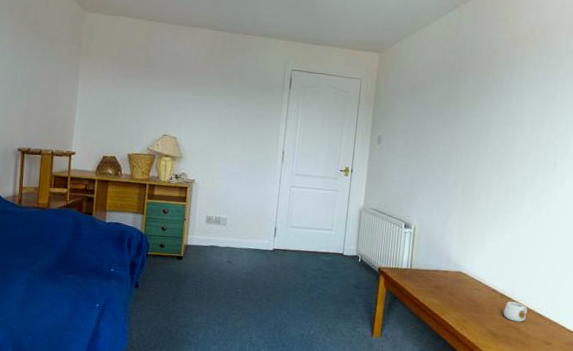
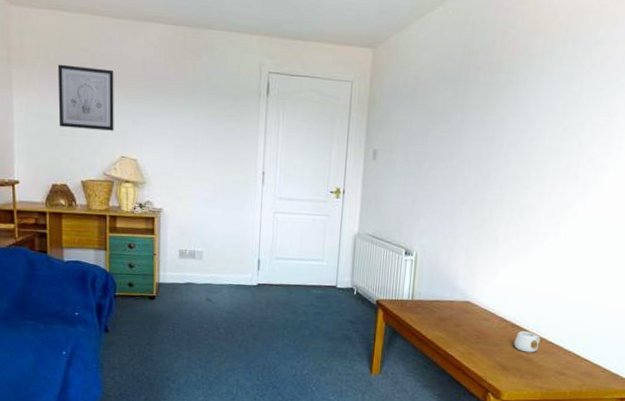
wall art: none [114,58,164,113] -> present [57,64,114,131]

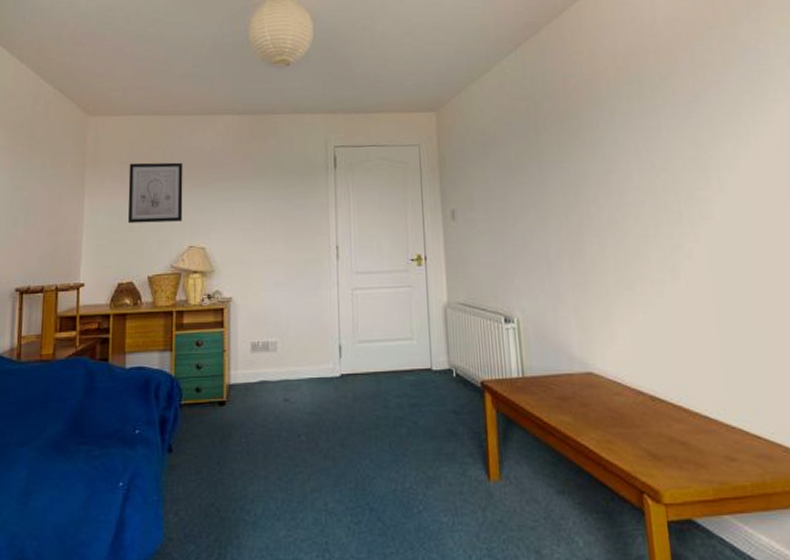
mug: present [514,331,541,353] -> none [659,404,692,433]

